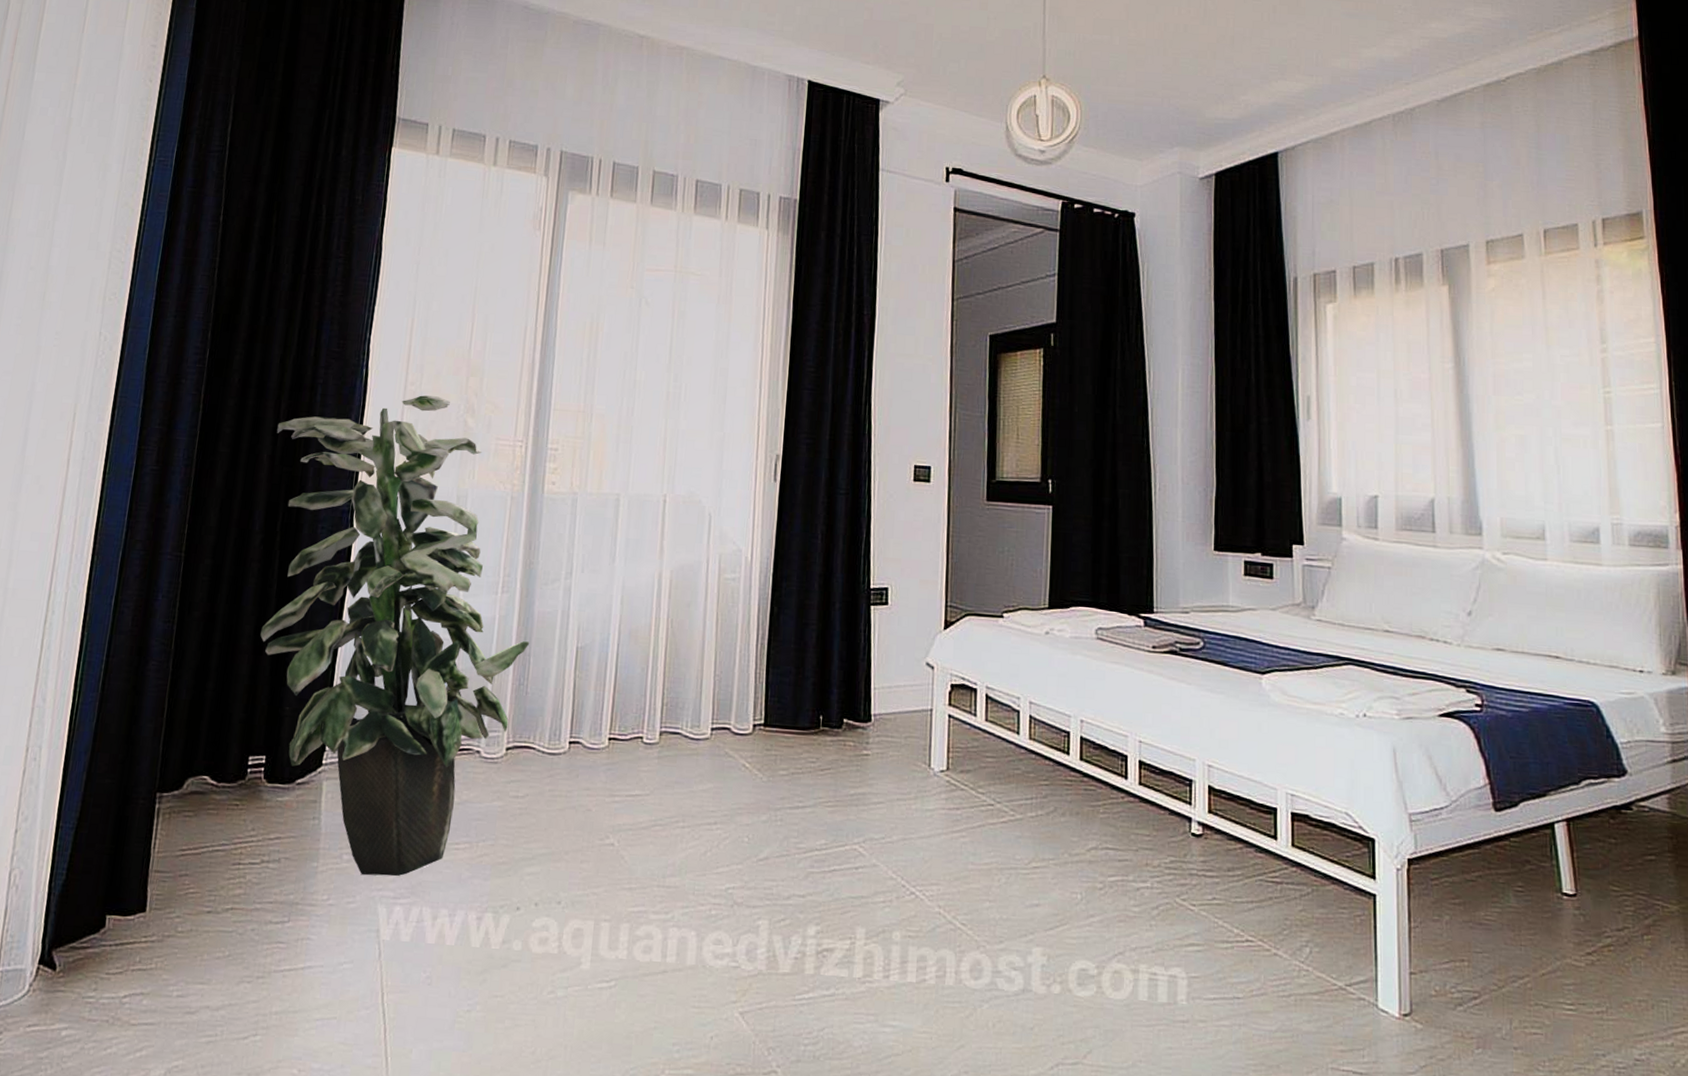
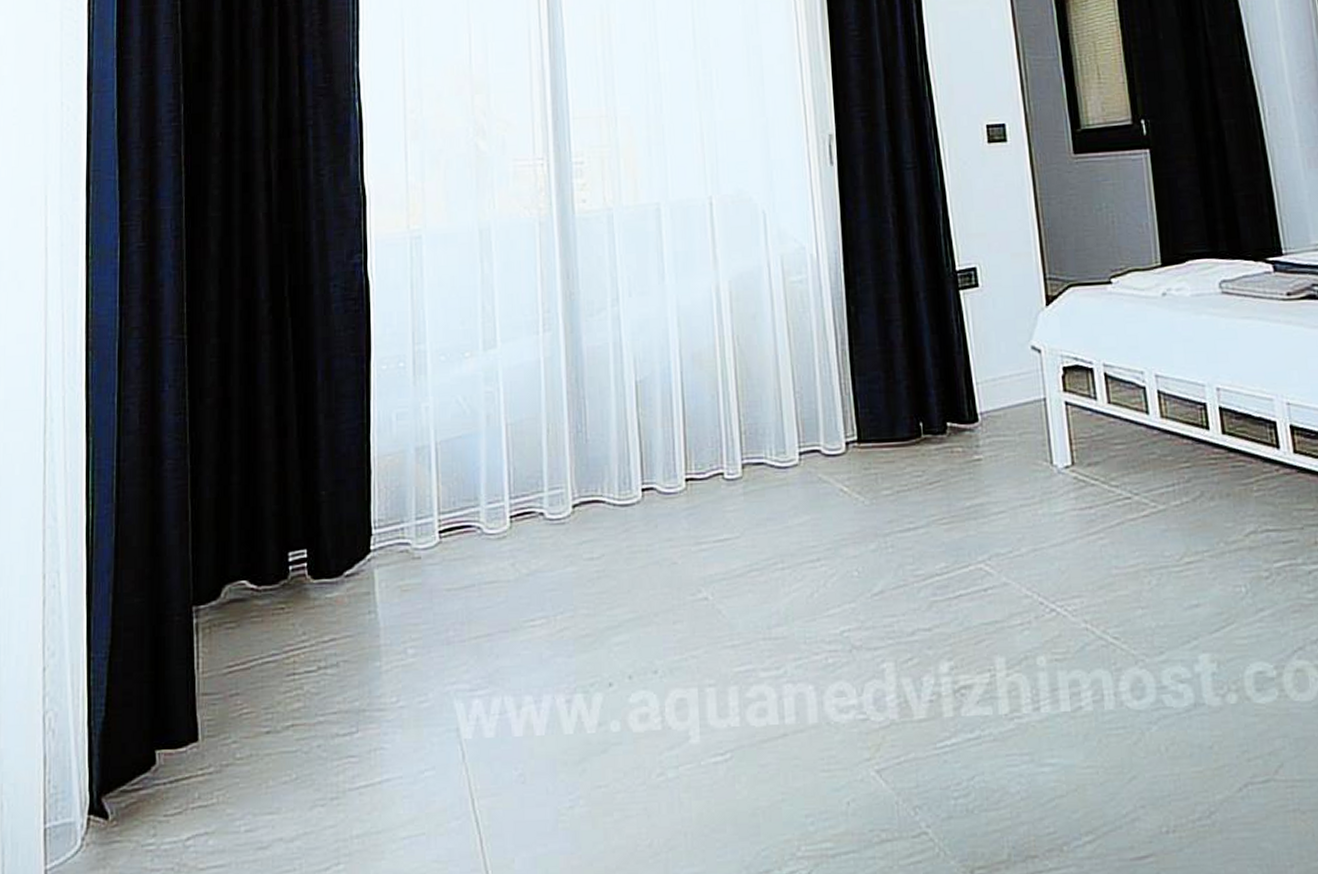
indoor plant: present [260,395,530,876] -> none [270,121,583,670]

